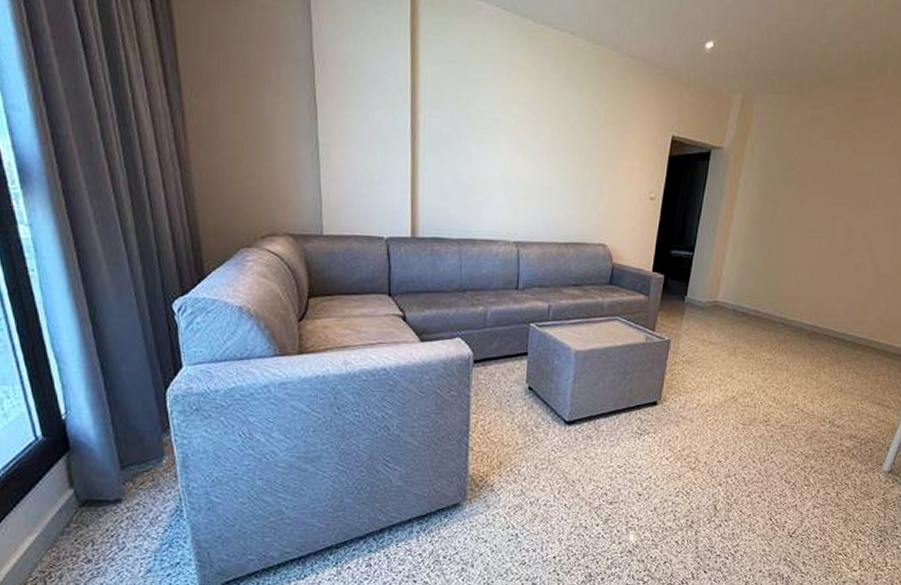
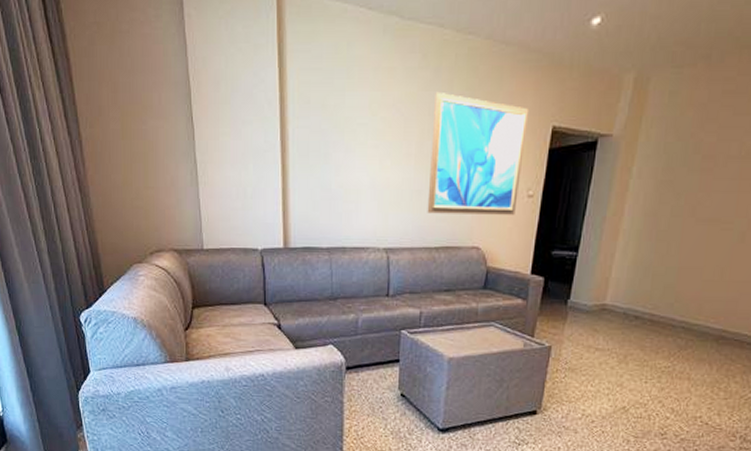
wall art: none [557,94,652,215] -> present [427,91,529,215]

